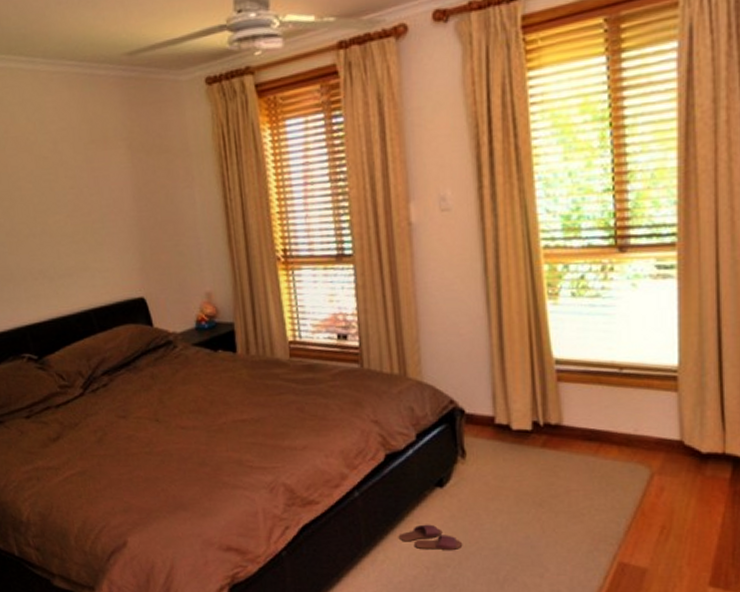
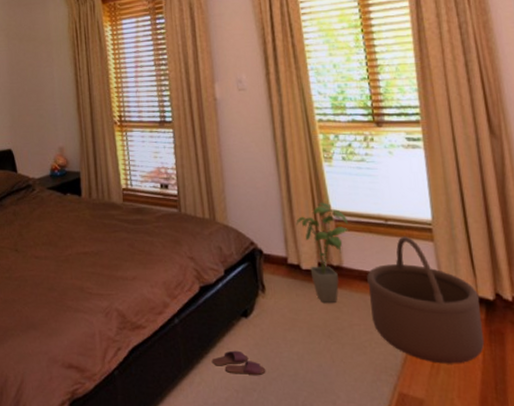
house plant: none [507,349,574,467] -> present [296,202,350,302]
basket: none [591,386,727,530] -> present [367,236,485,364]

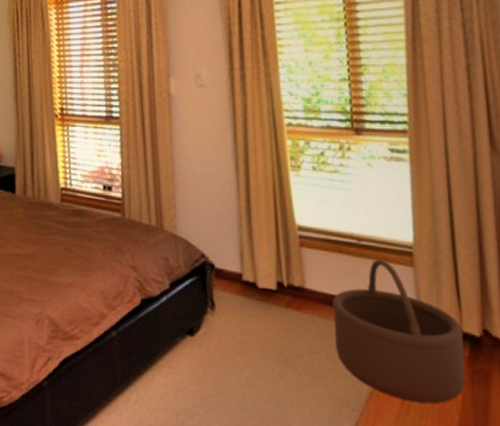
slippers: present [211,350,266,375] -> none [150,370,211,398]
house plant: present [296,202,350,302] -> none [254,215,316,327]

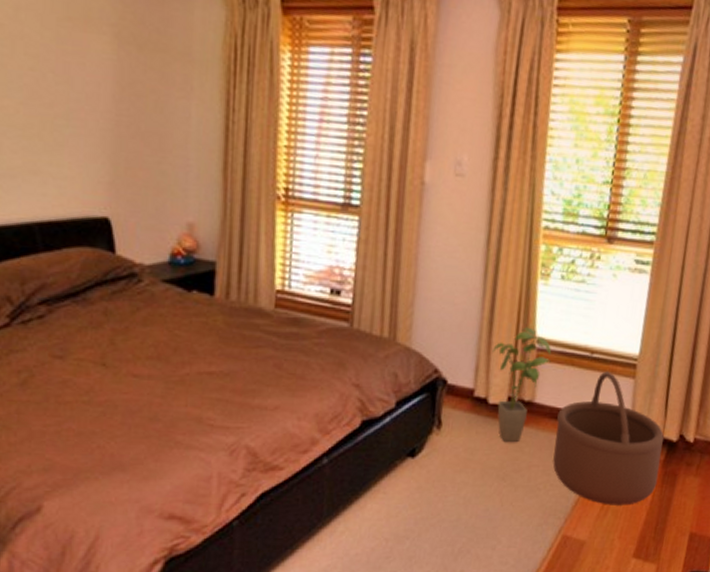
house plant: none [254,215,316,327] -> present [492,327,552,442]

